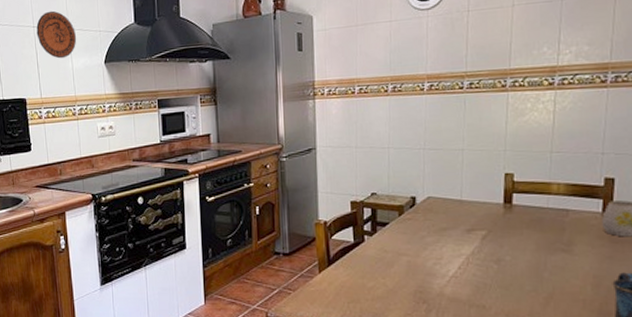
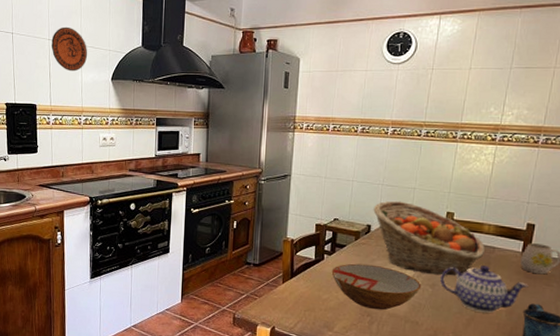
bowl: none [375,242,484,295] -> present [331,263,422,310]
fruit basket: none [416,165,556,248] -> present [373,200,485,276]
teapot: none [506,232,616,288] -> present [440,265,529,313]

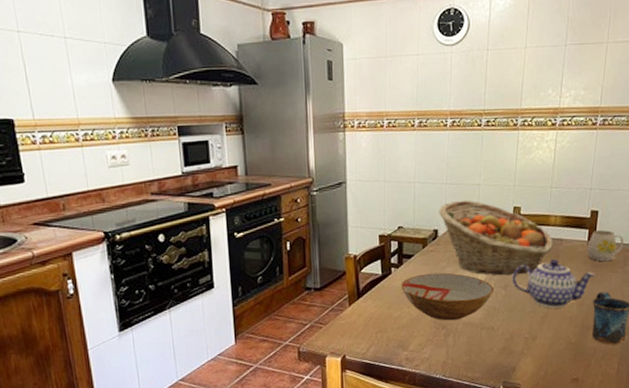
decorative plate: present [51,26,88,72] -> none [22,13,76,73]

